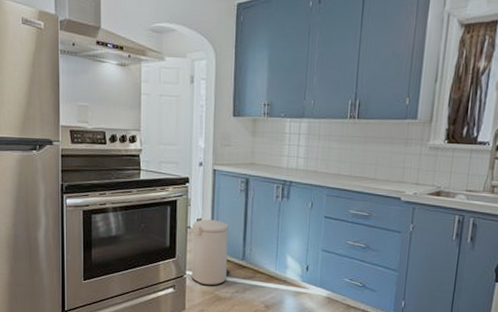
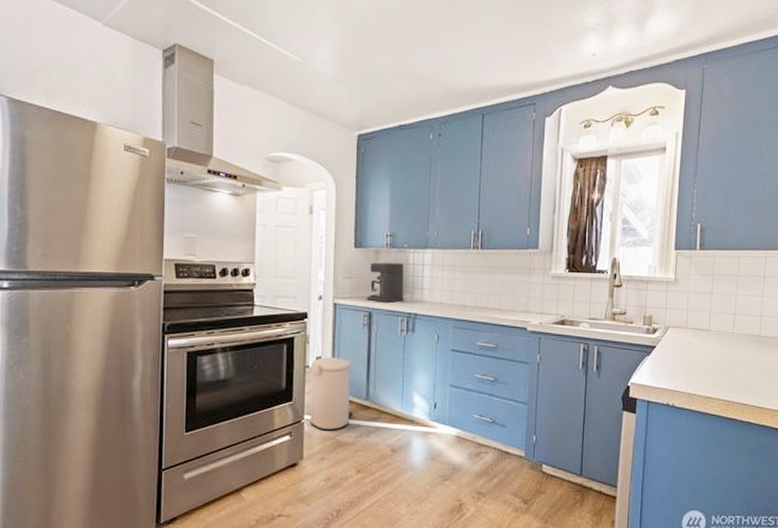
coffee maker: none [243,131,281,171] -> present [366,262,405,304]

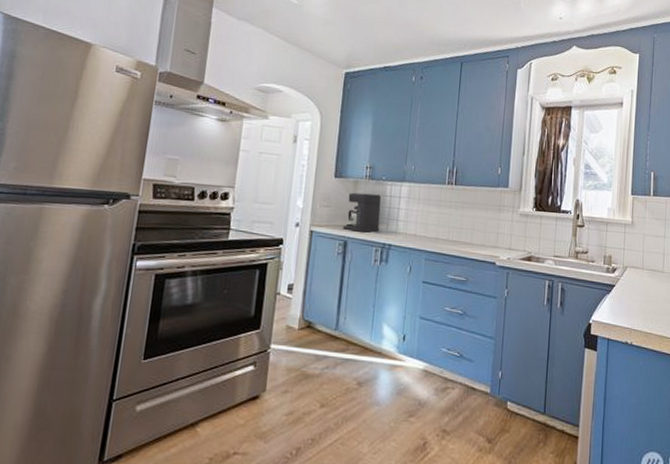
pedal bin: present [310,357,354,431] -> none [276,284,324,362]

